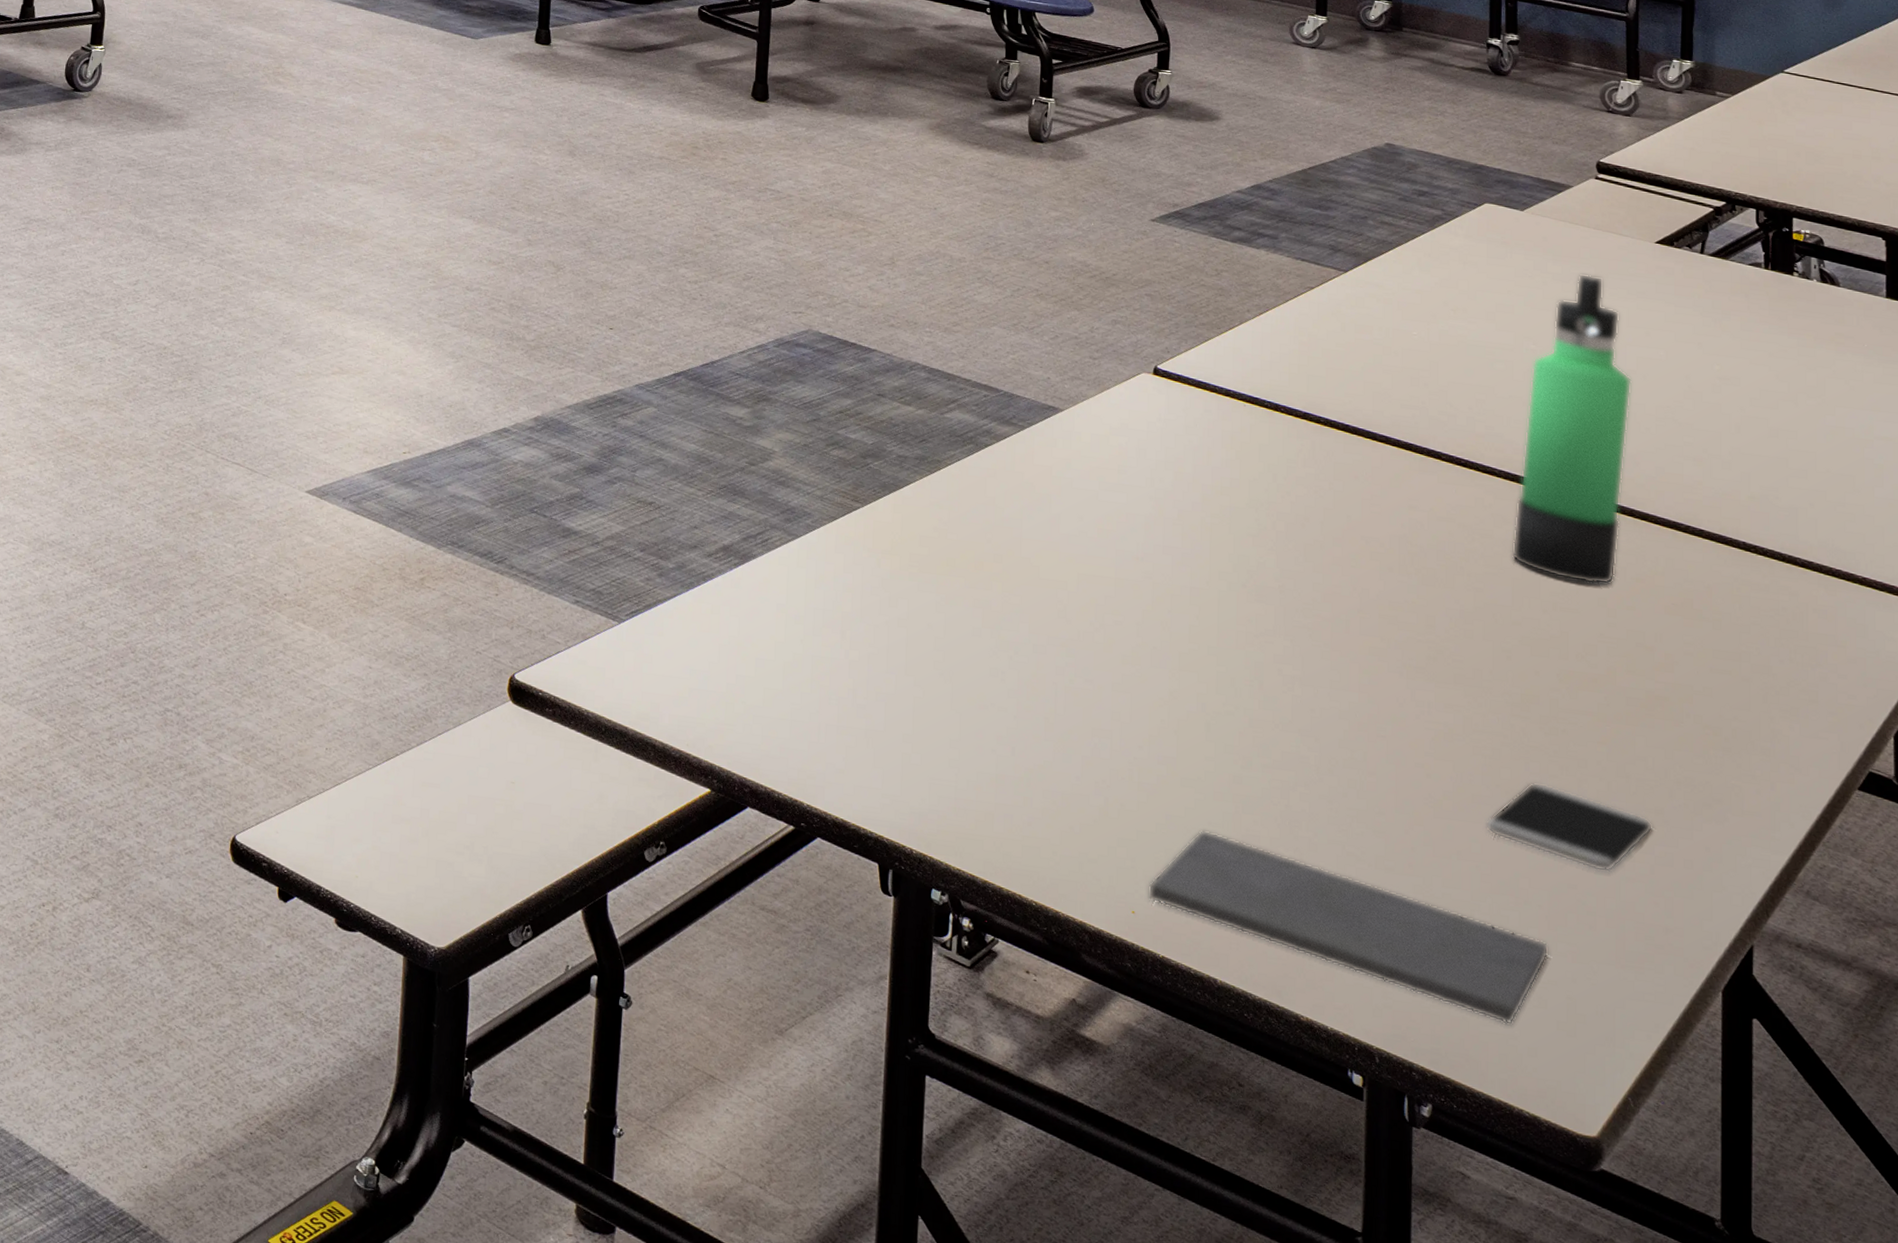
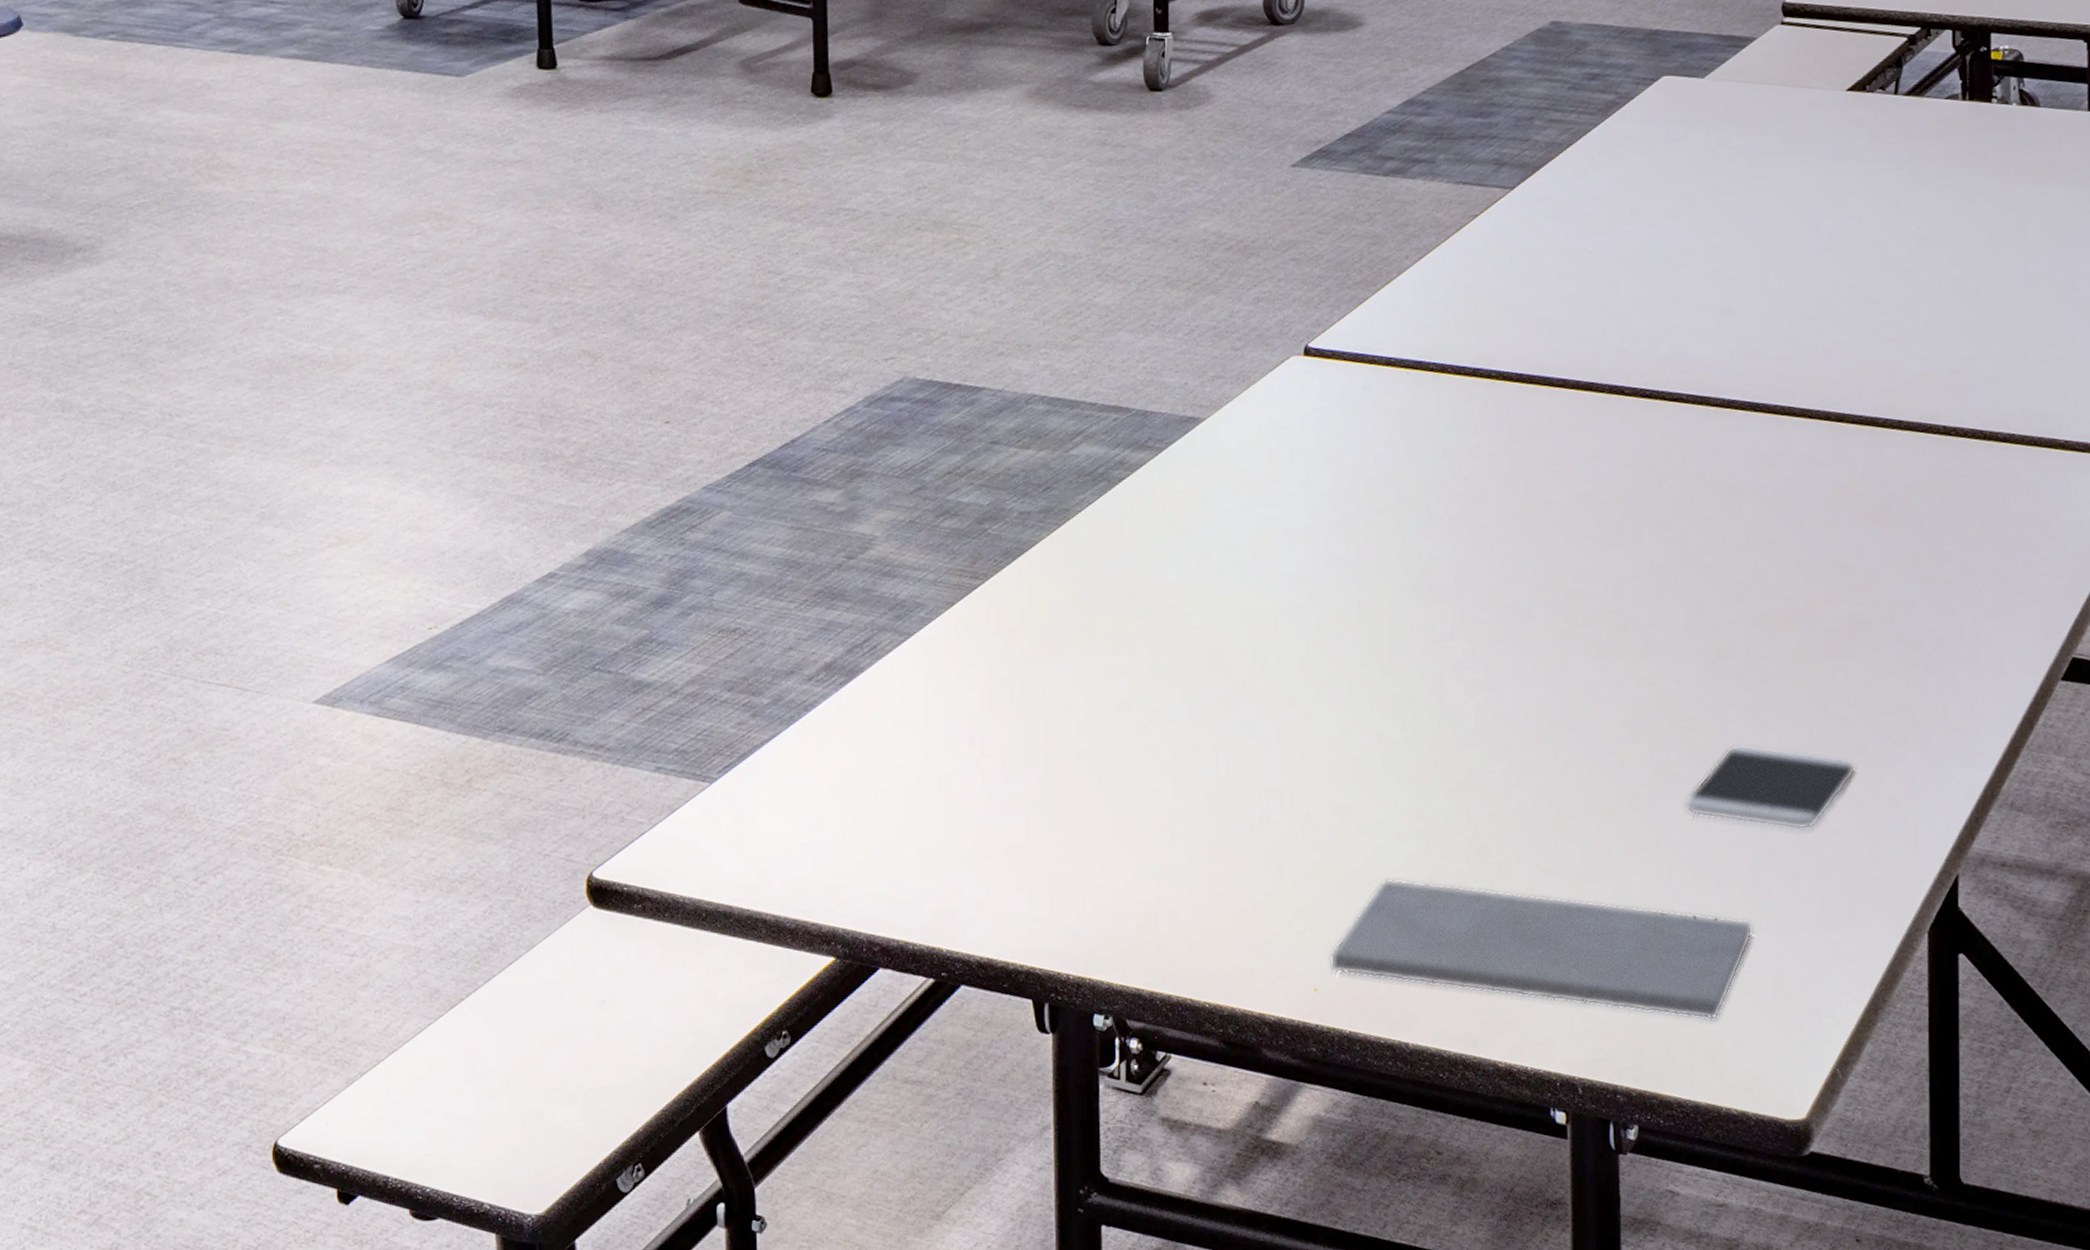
thermos bottle: present [1512,273,1632,585] -> none [1703,142,1825,508]

